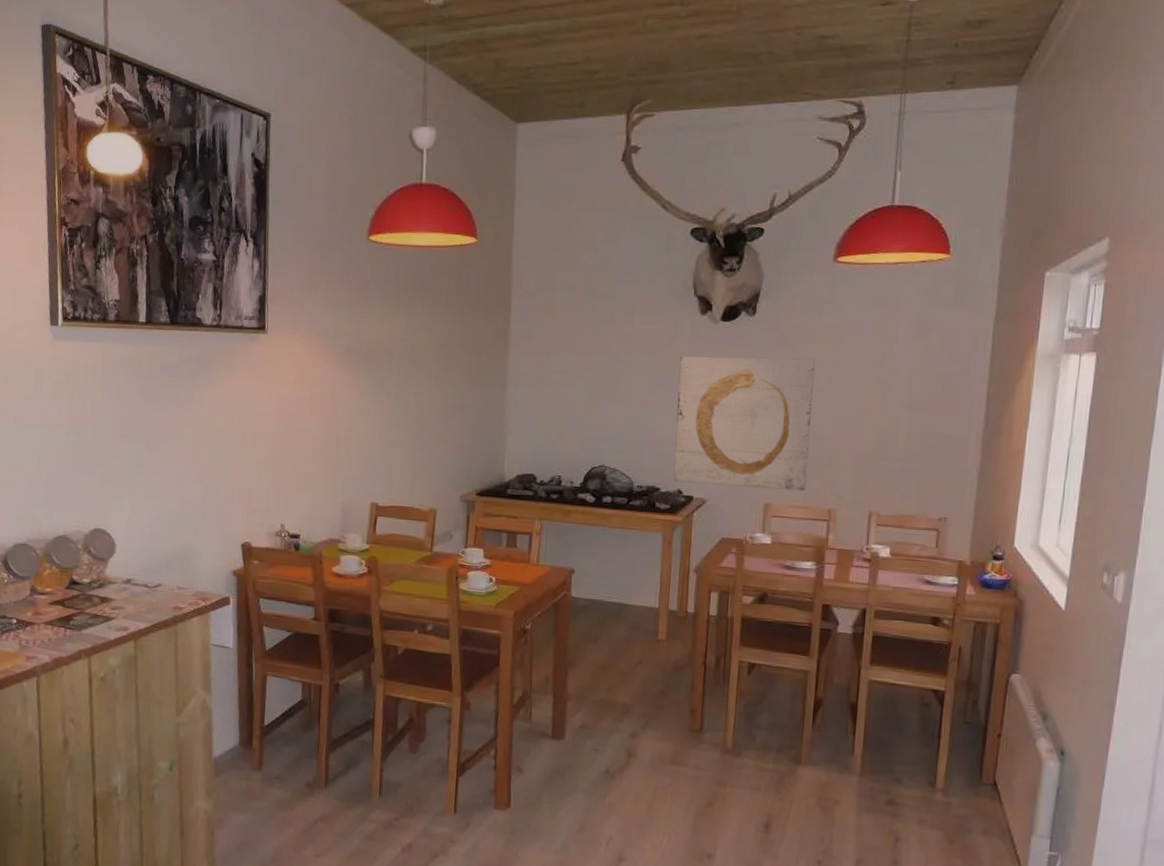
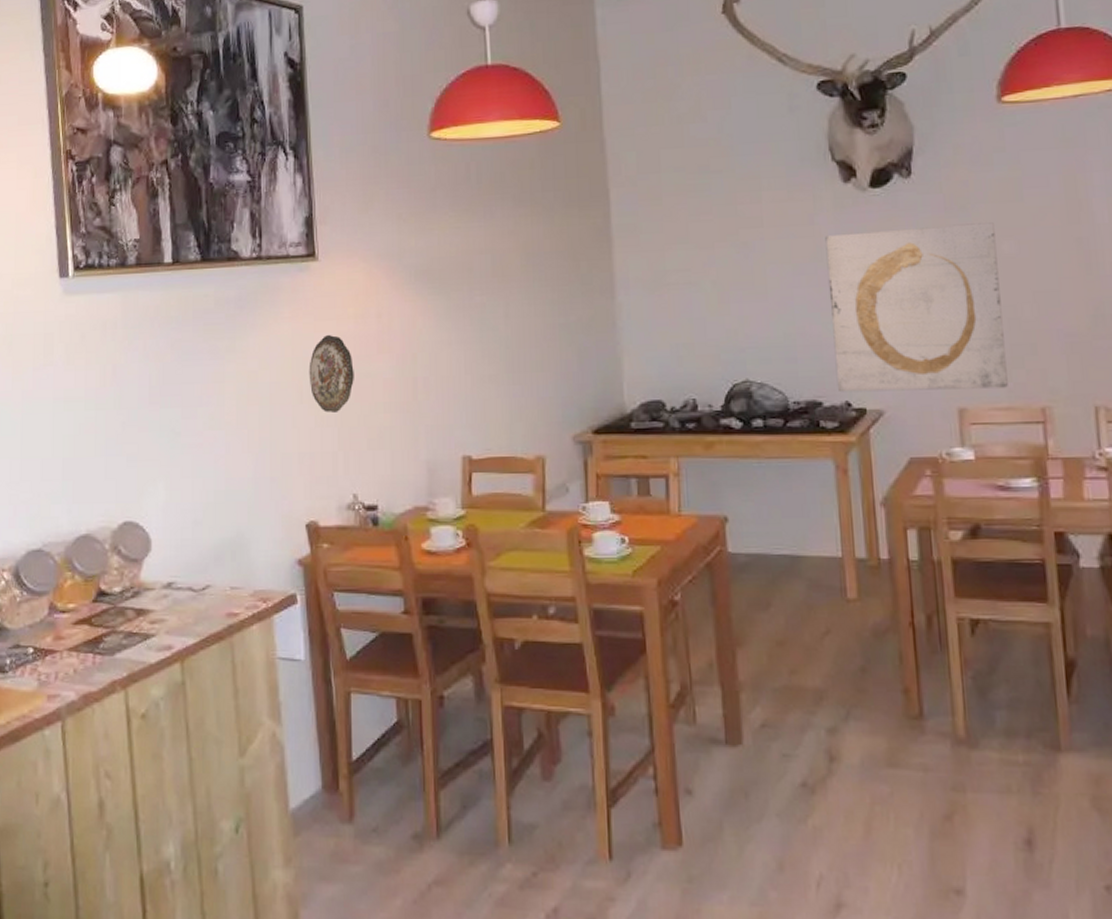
decorative plate: none [252,394,290,458] -> present [308,334,354,413]

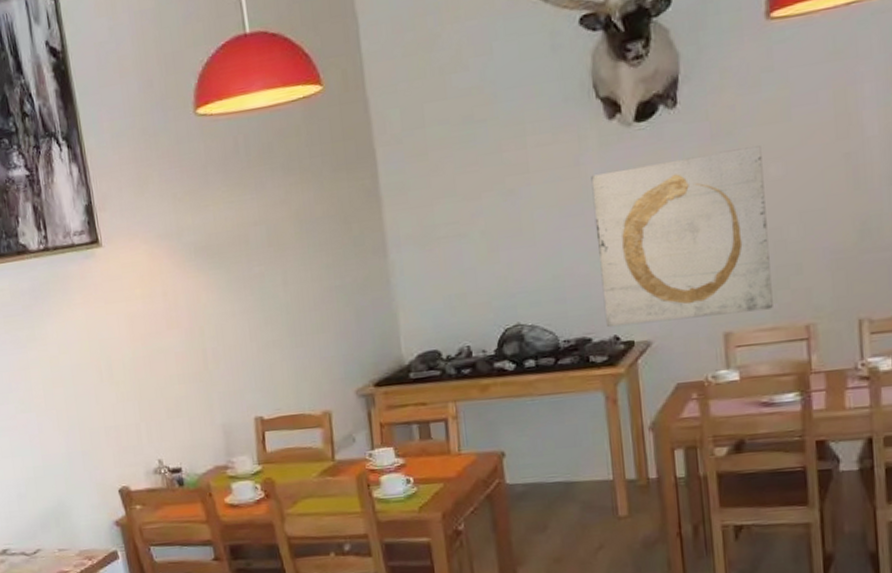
decorative plate: present [308,334,354,413] -> none [104,315,148,389]

